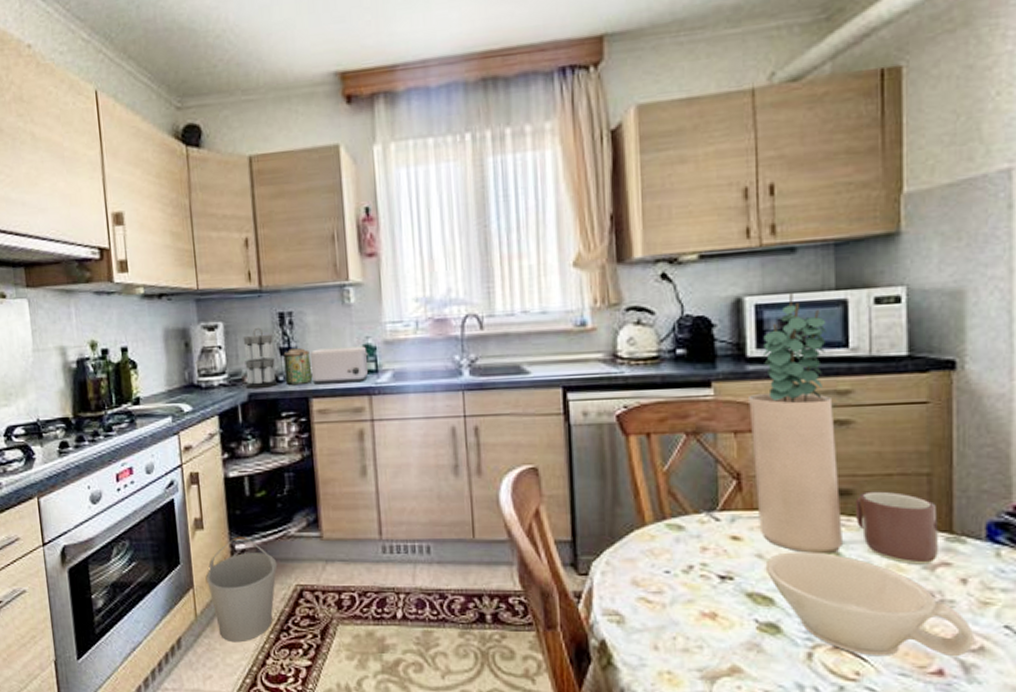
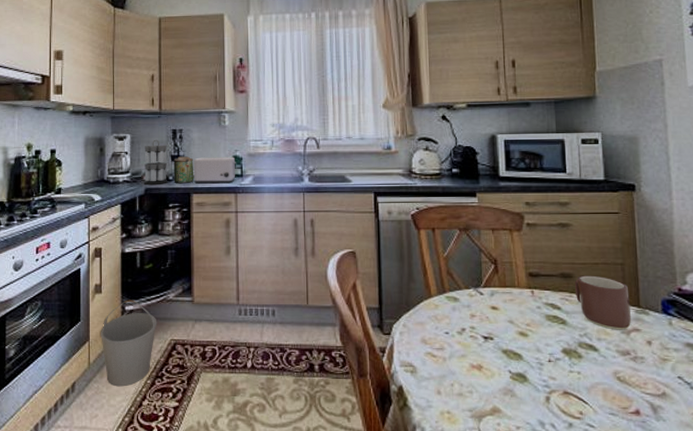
vase: present [749,293,842,555] -> none [501,134,567,321]
cup: present [765,551,975,657] -> none [515,319,659,401]

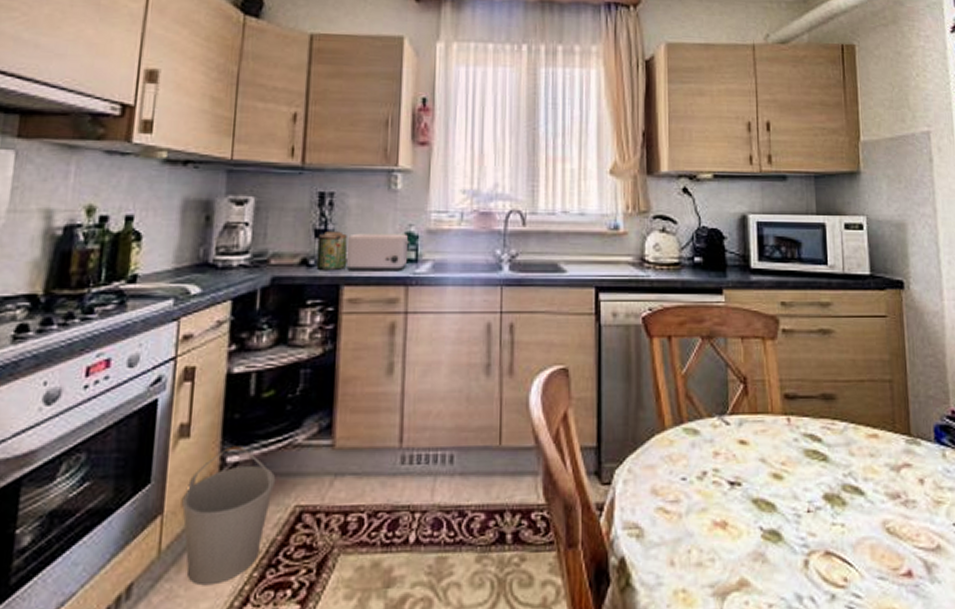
spice rack: present [143,139,167,186] -> none [270,205,309,273]
mug: present [574,275,632,330] -> none [837,396,902,467]

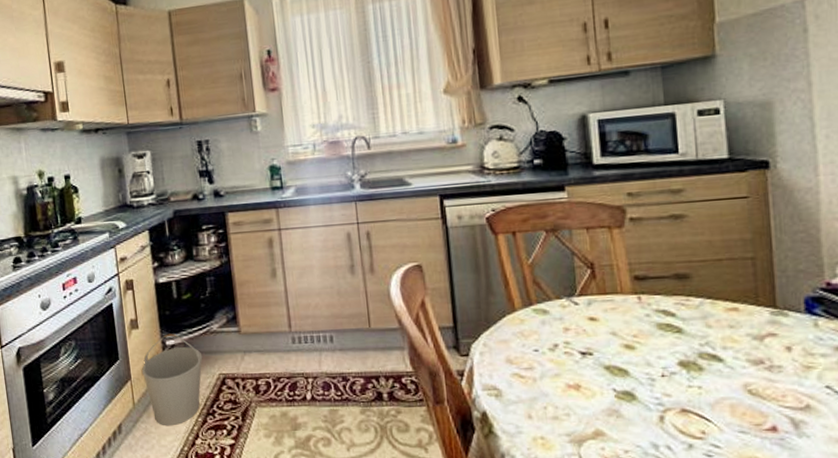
canister: present [316,231,348,271] -> none [202,170,228,203]
toaster: present [345,233,411,272] -> none [224,167,275,201]

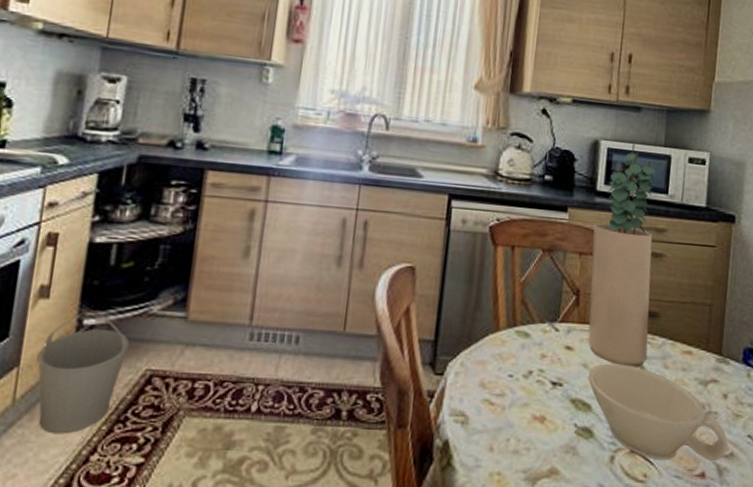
vase: none [597,109,684,331] -> present [587,144,655,367]
cup: none [619,328,802,417] -> present [588,363,728,462]

